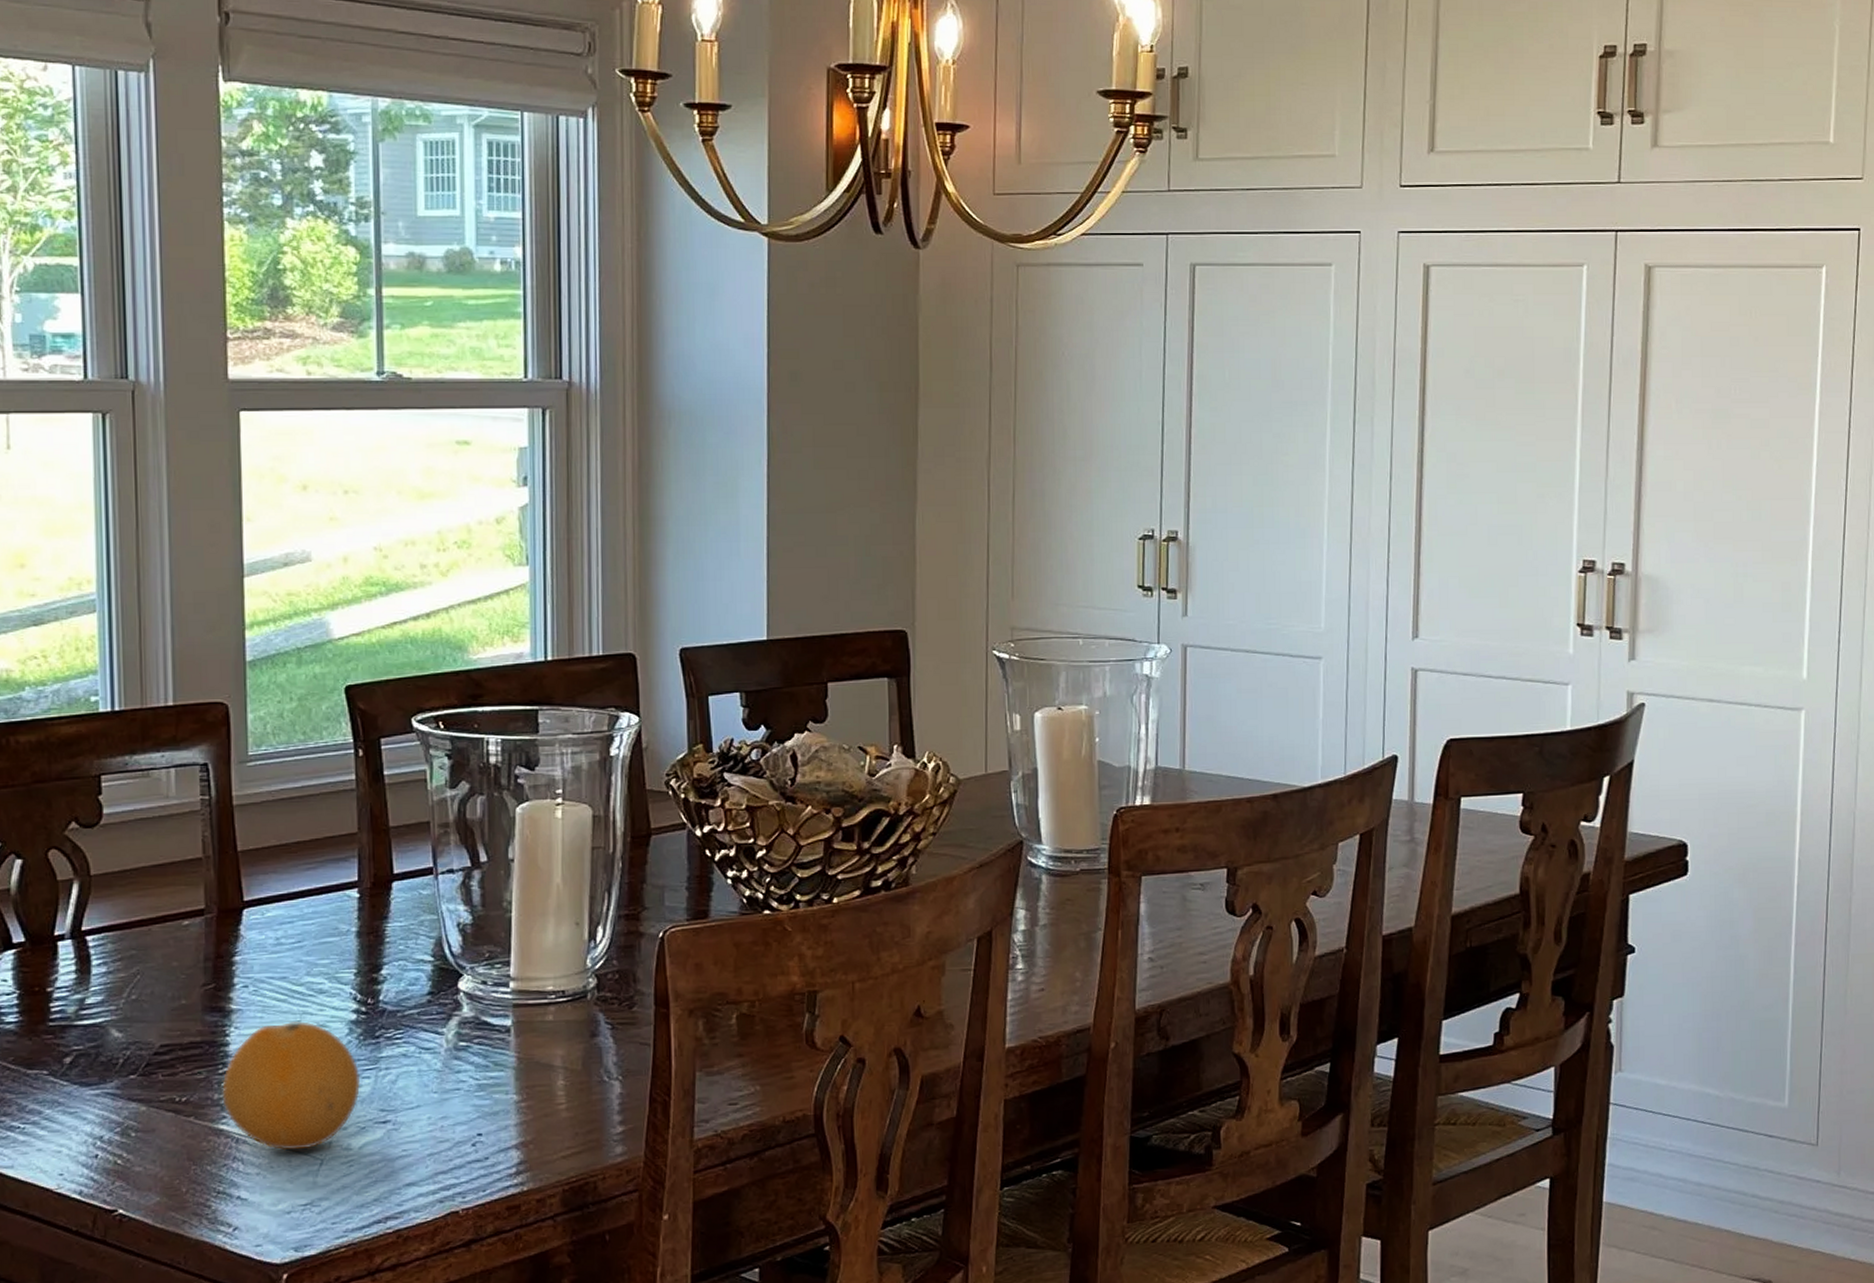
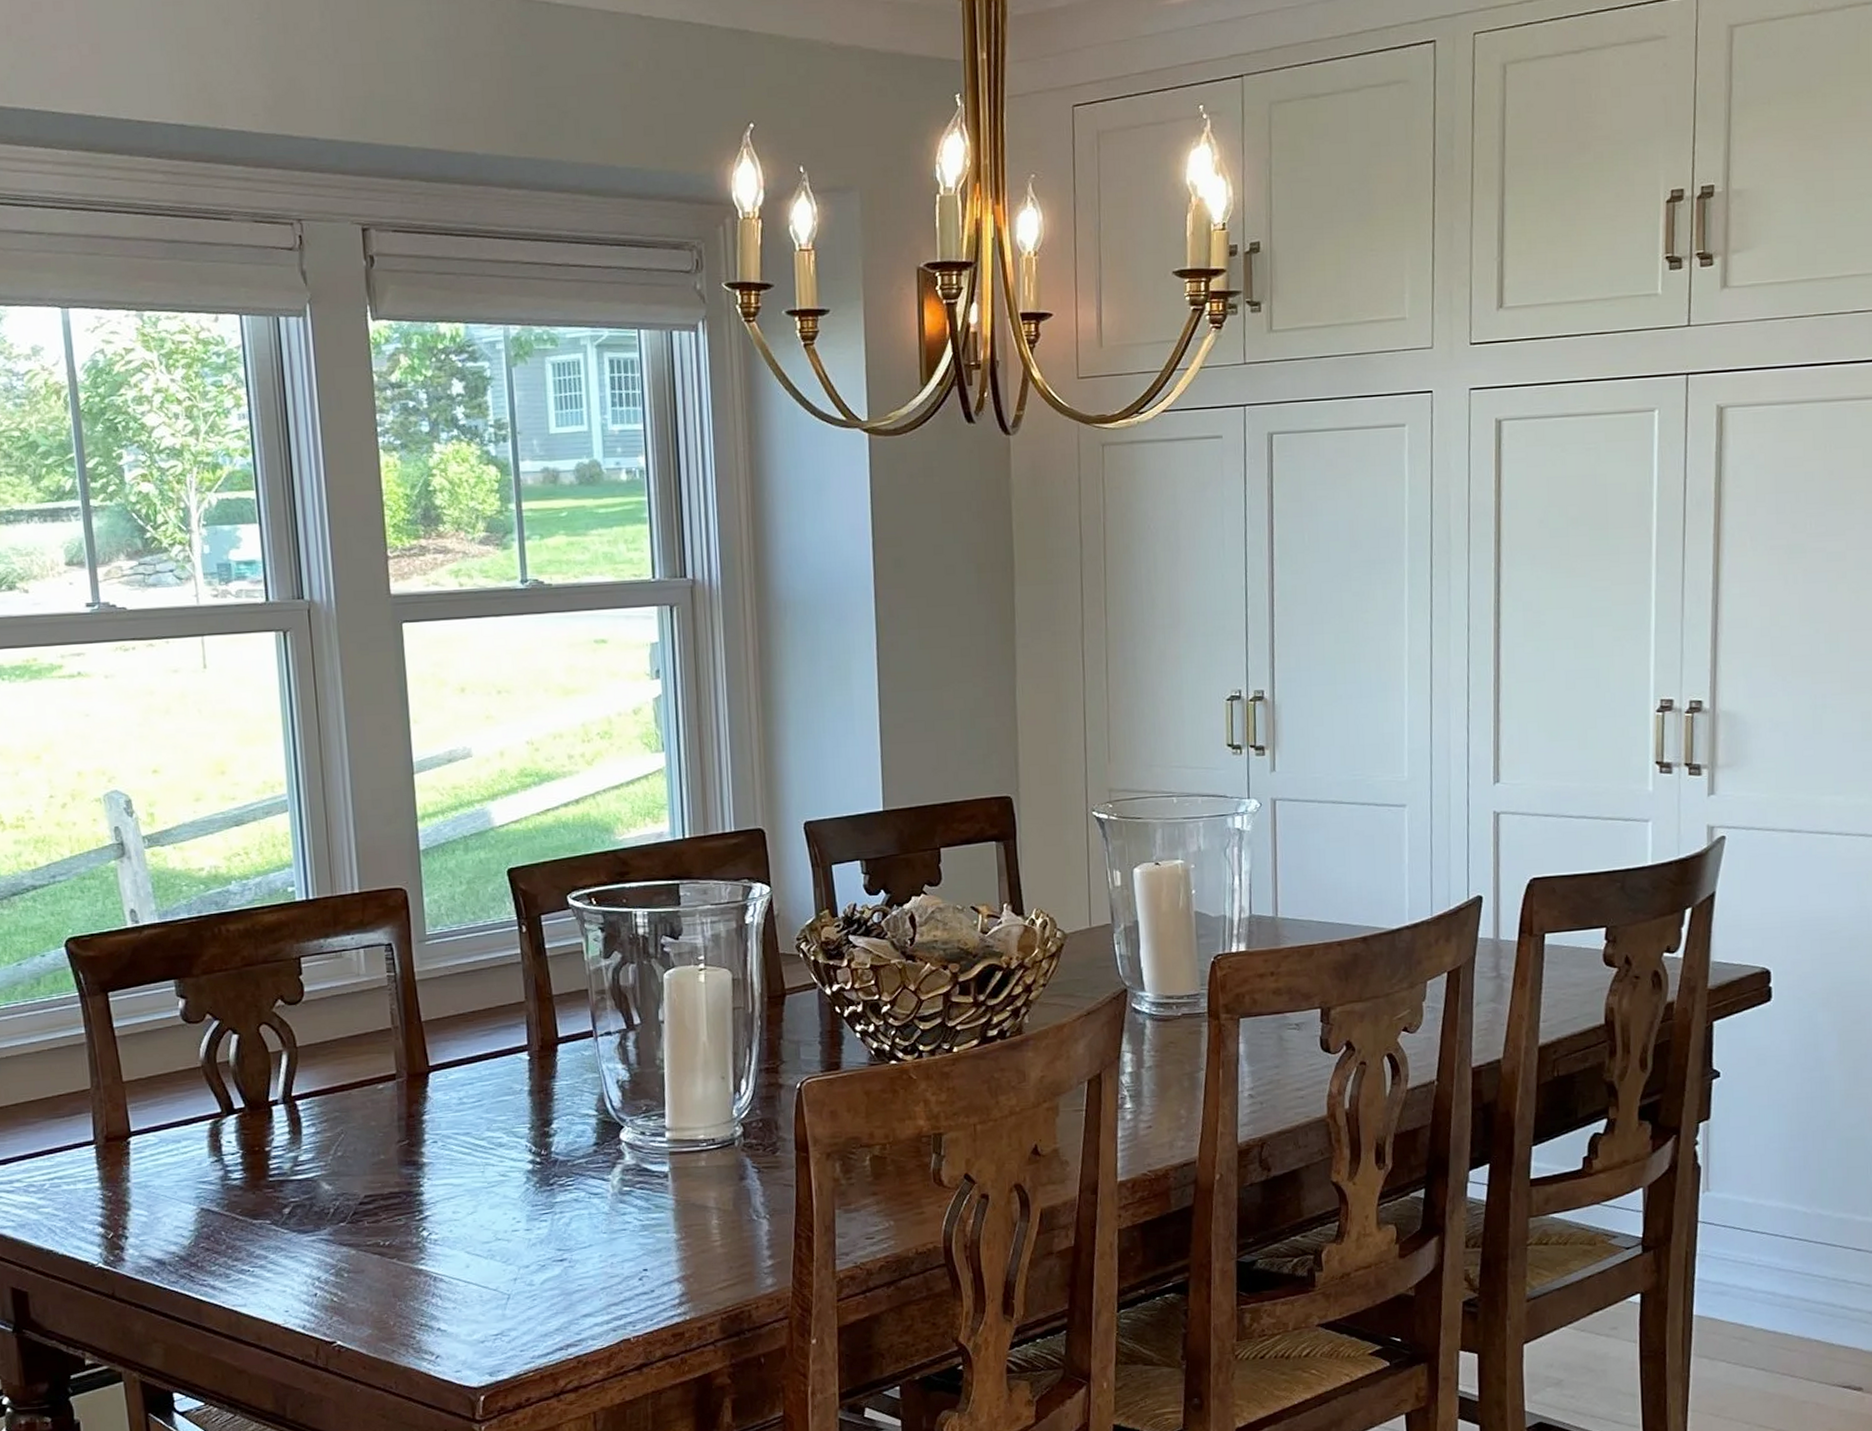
fruit: present [222,1021,361,1151] -> none [419,1172,540,1287]

